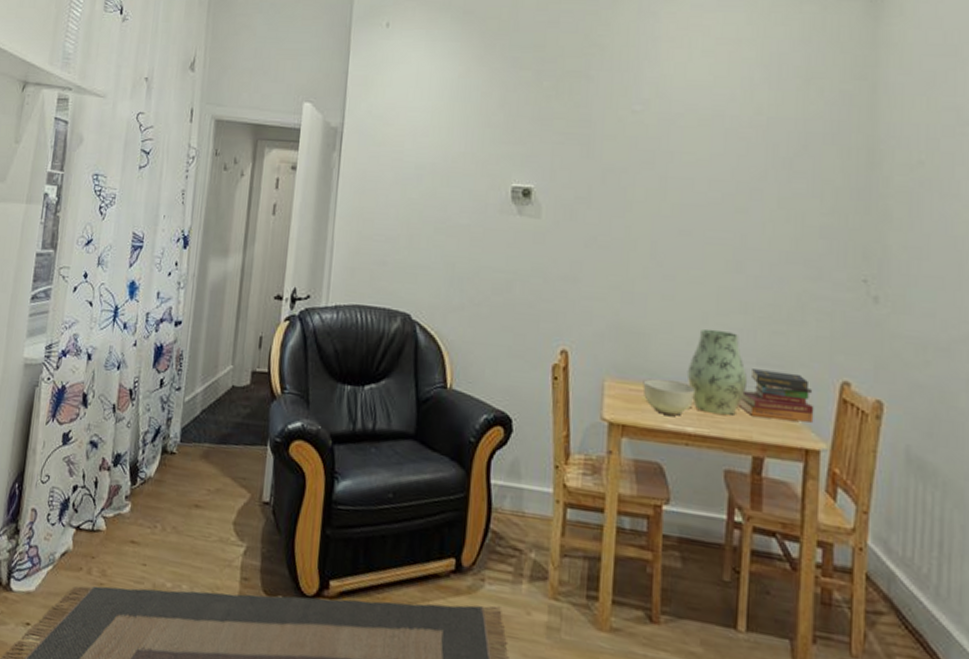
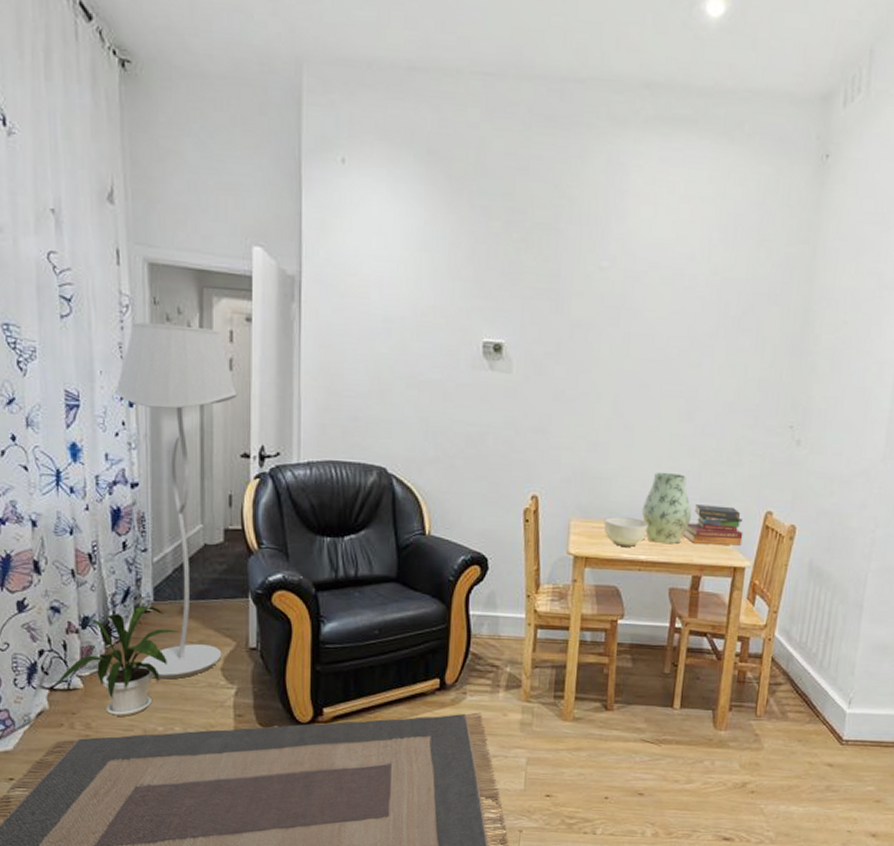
house plant: none [81,445,199,567] -> present [55,605,179,716]
floor lamp: none [161,171,278,530] -> present [115,322,238,680]

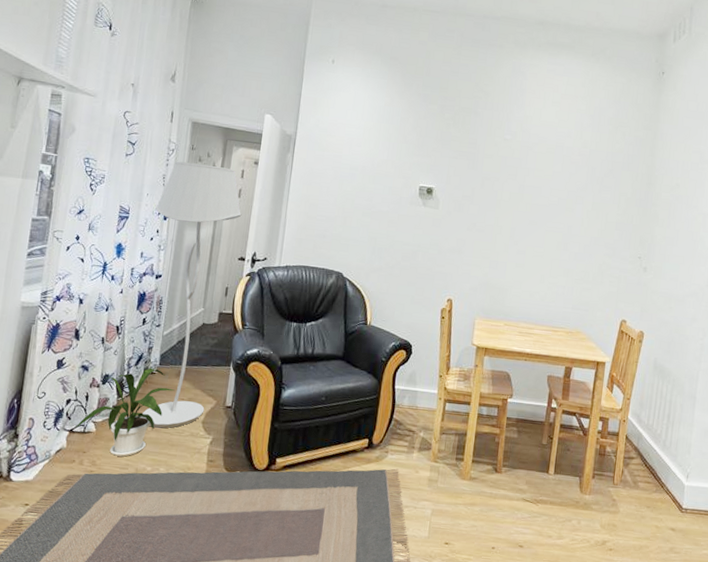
bowl: present [603,517,649,547] -> none [500,318,534,342]
vase: present [641,472,692,545] -> none [528,286,566,342]
books: present [683,504,743,546] -> none [559,312,604,345]

